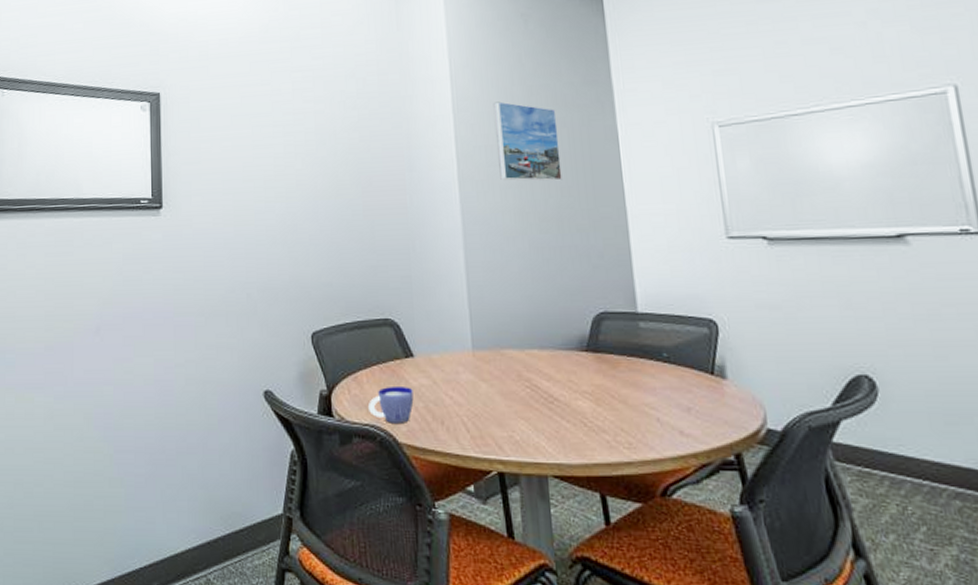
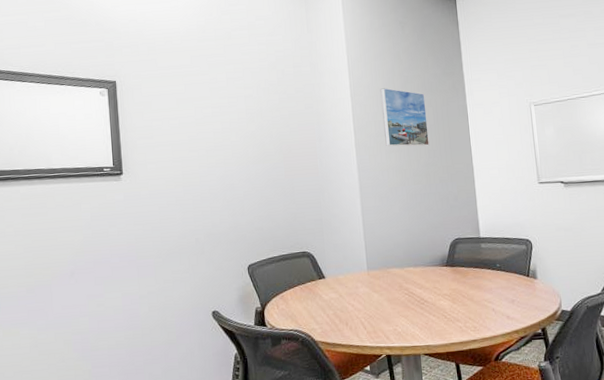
cup: present [369,387,414,423] -> none [292,300,326,328]

